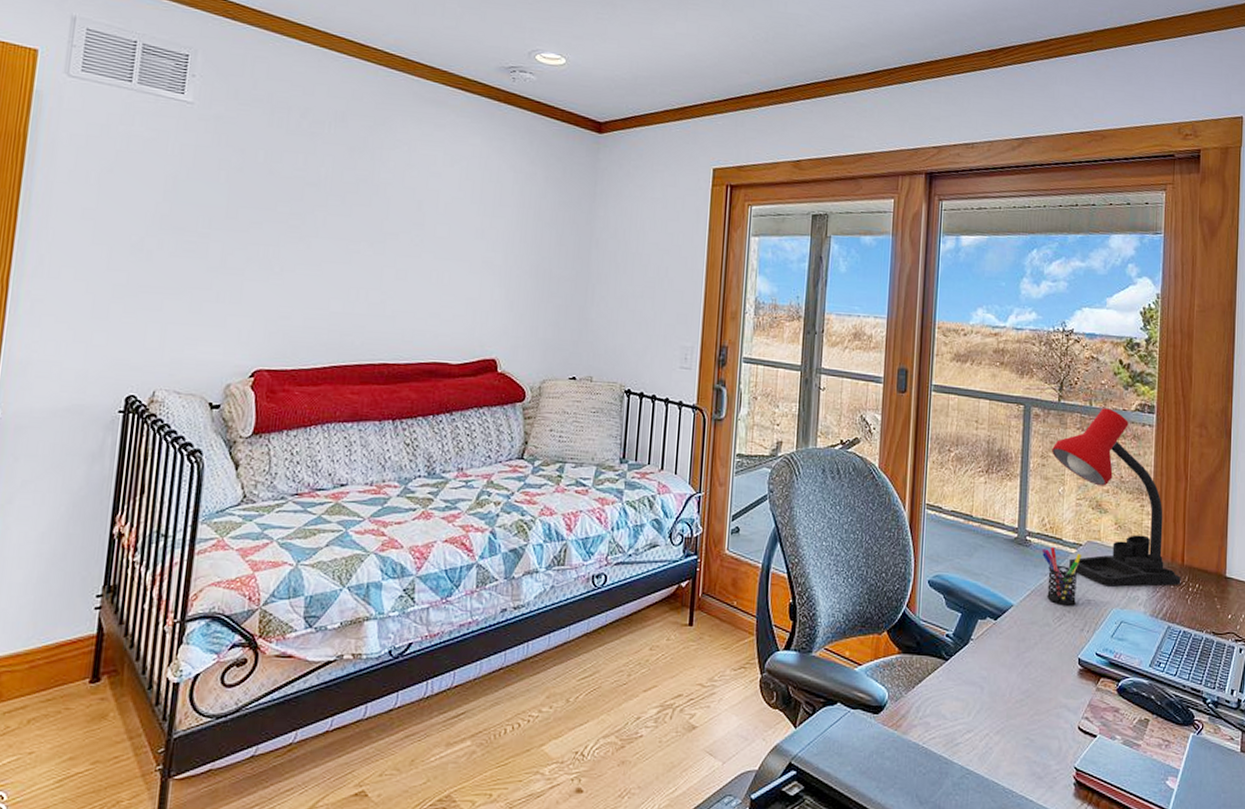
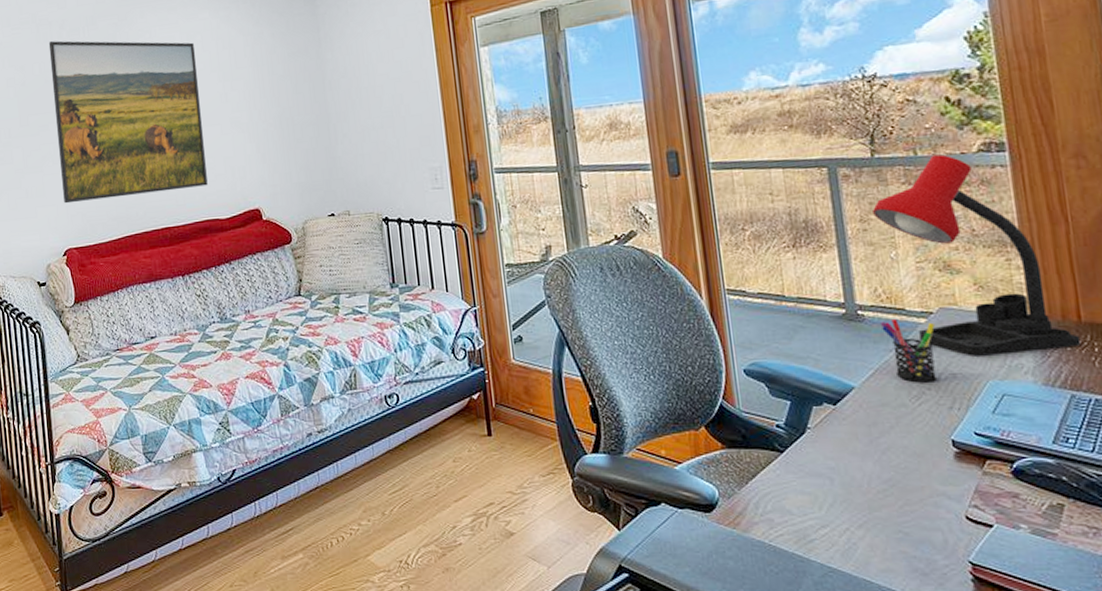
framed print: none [264,129,457,325] -> present [48,40,208,204]

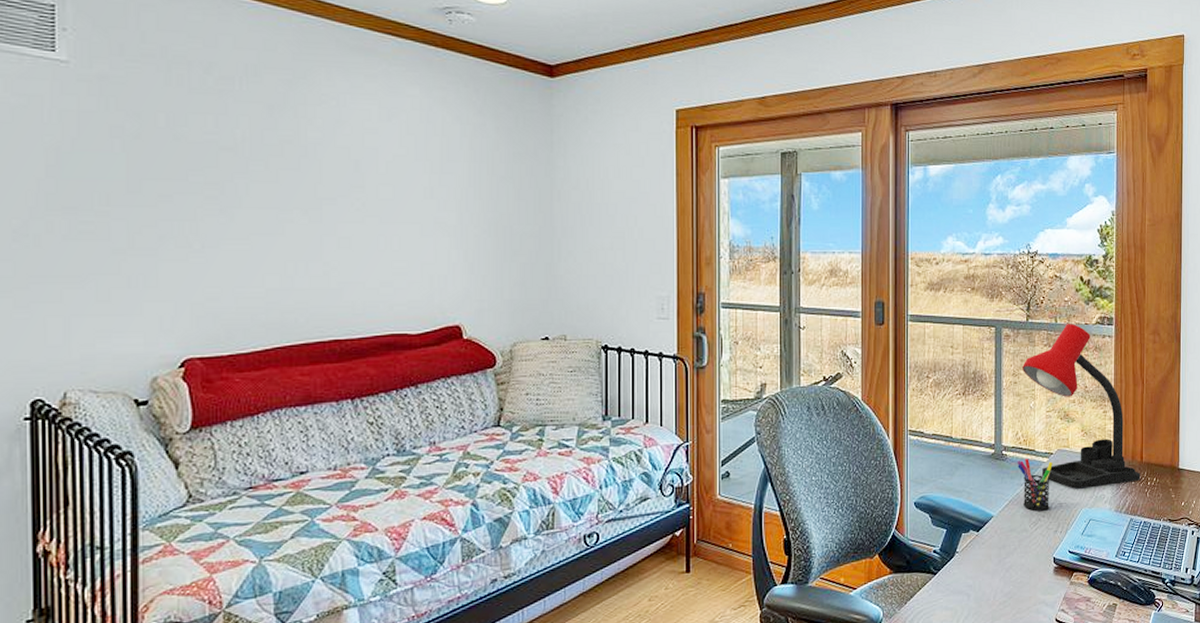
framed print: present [48,40,208,204] -> none [184,87,397,300]

